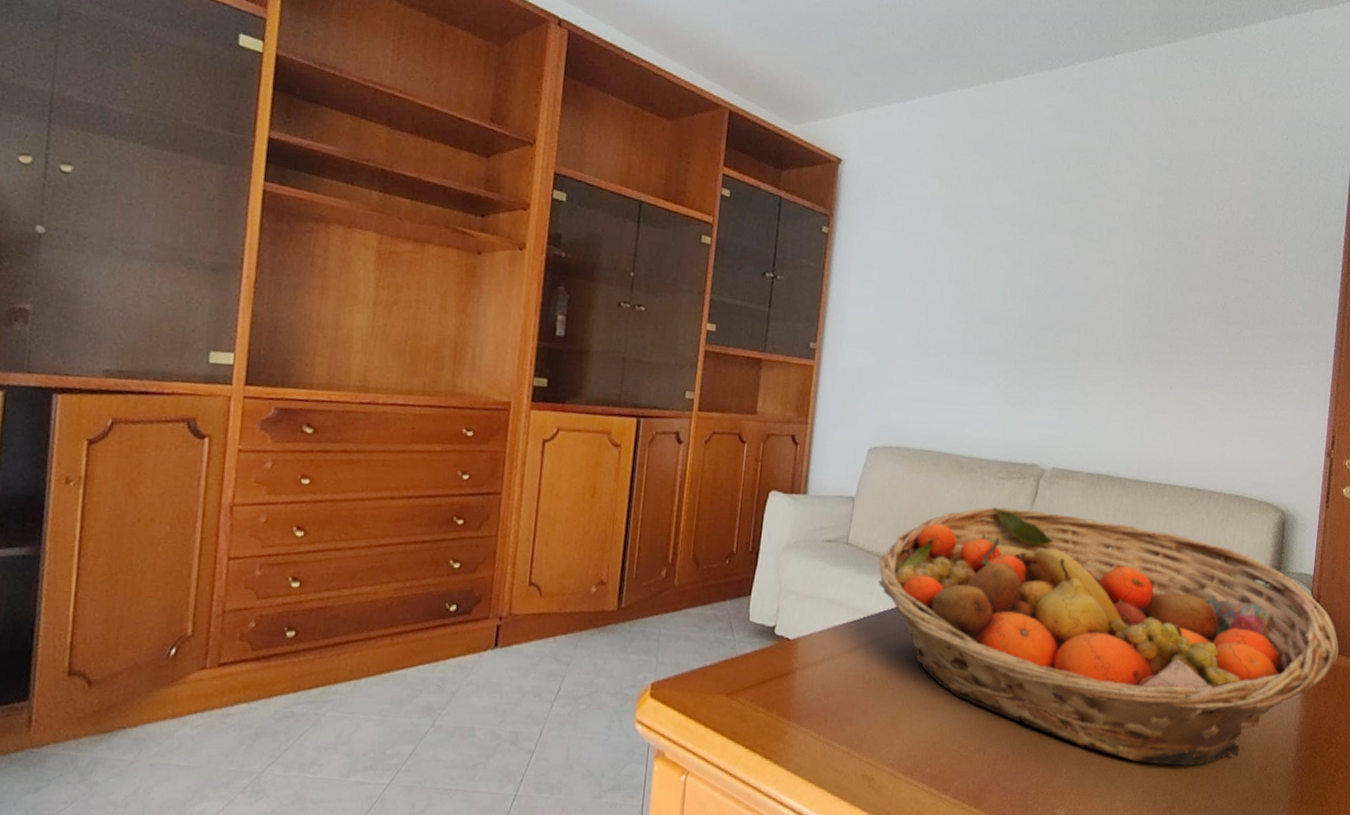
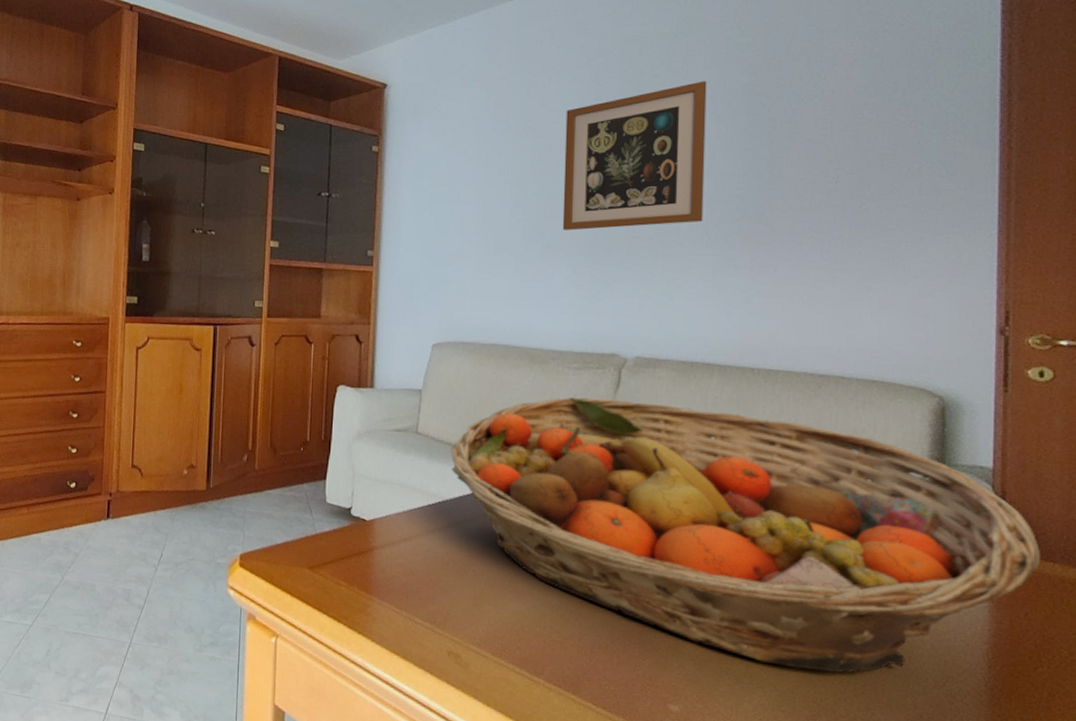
wall art: none [998,197,1131,337] -> present [562,81,707,230]

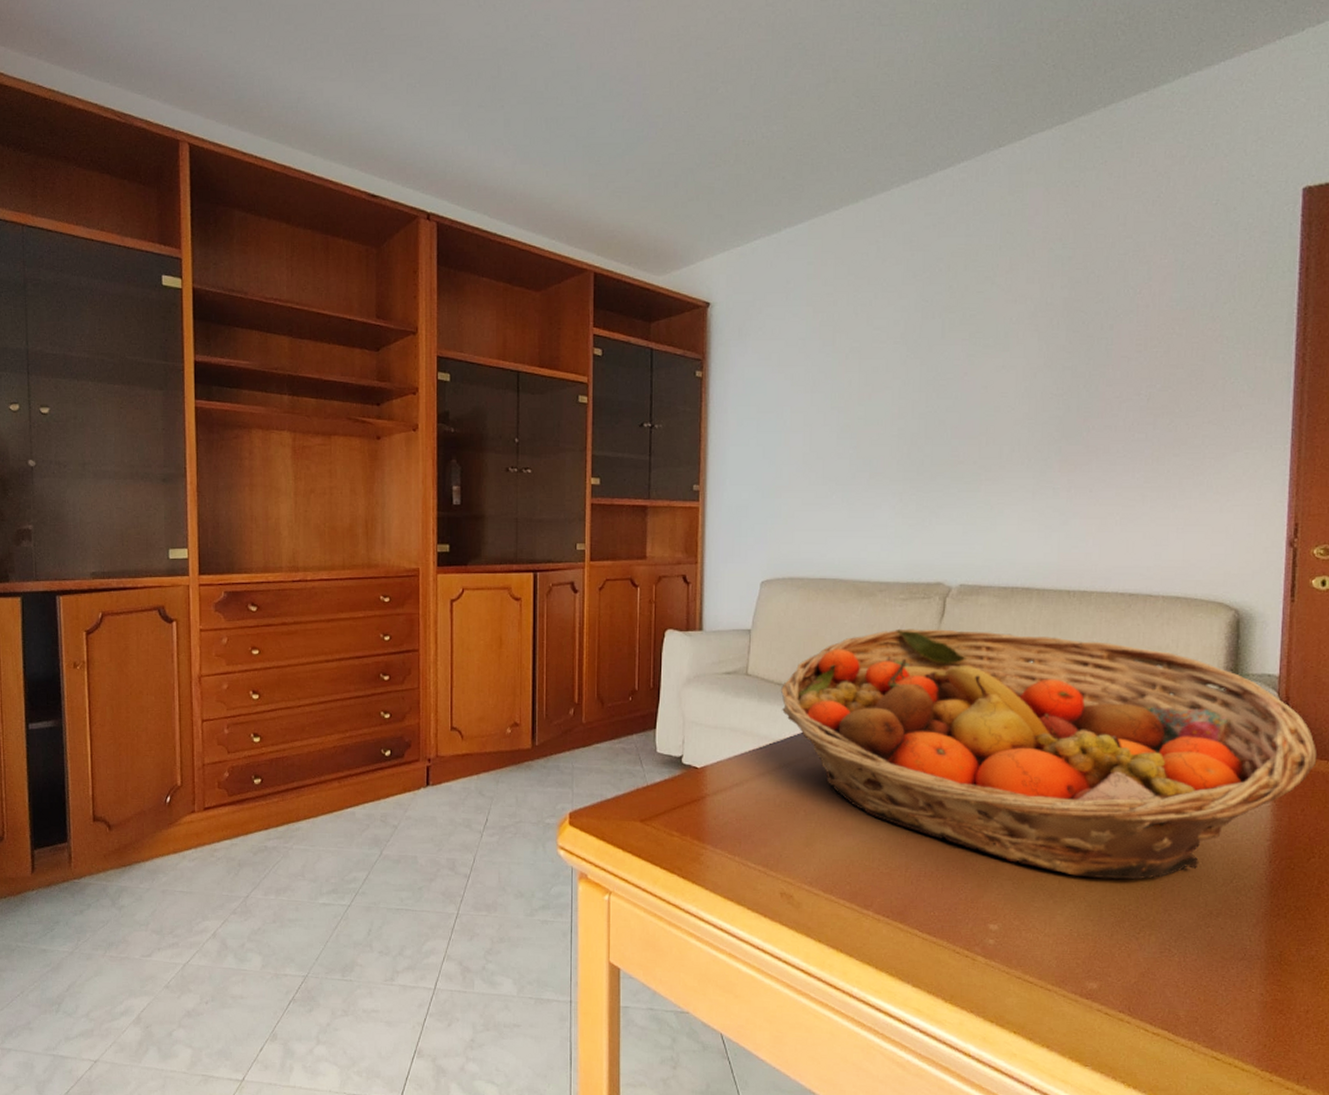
wall art: present [562,81,707,230] -> none [889,296,1029,457]

